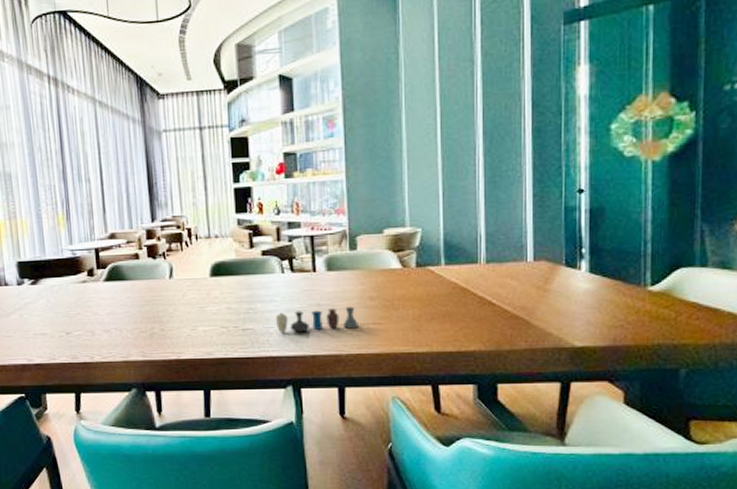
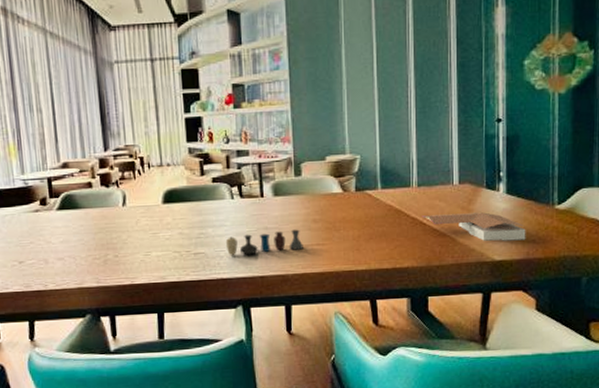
book: none [490,293,613,325] -> present [422,212,526,241]

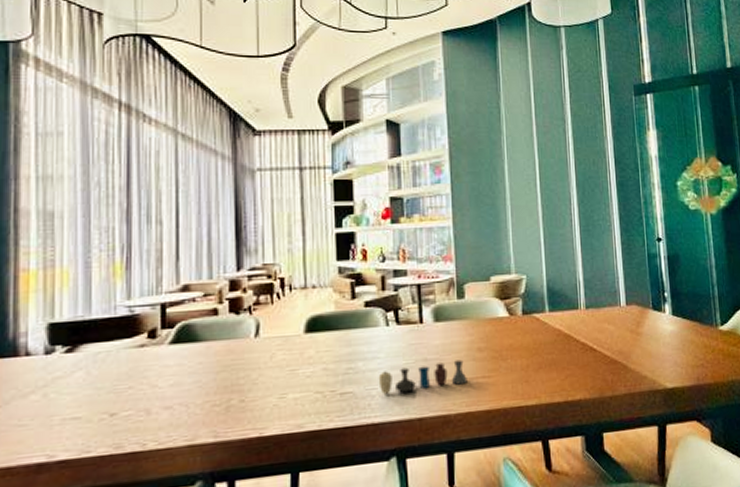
book: present [422,212,526,241] -> none [591,335,695,367]

